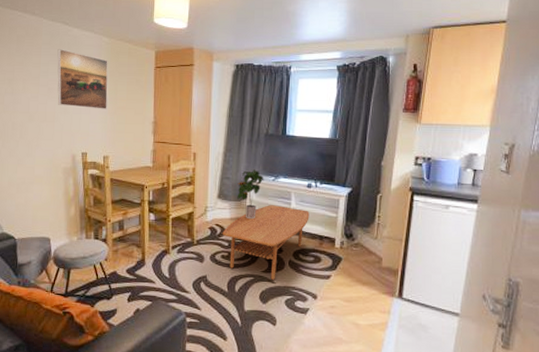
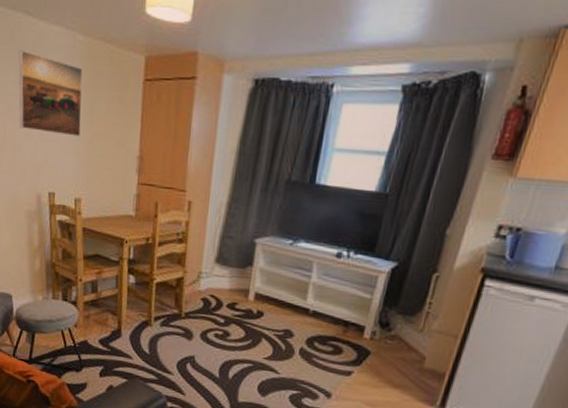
coffee table: present [222,205,310,280] -> none [217,276,335,370]
potted plant: present [237,169,264,220] -> none [240,228,279,293]

